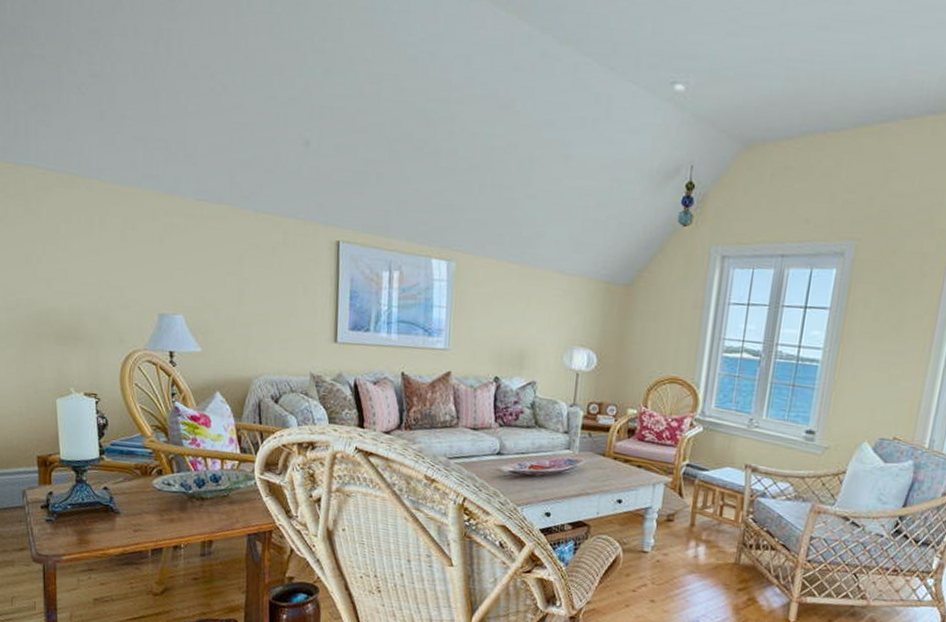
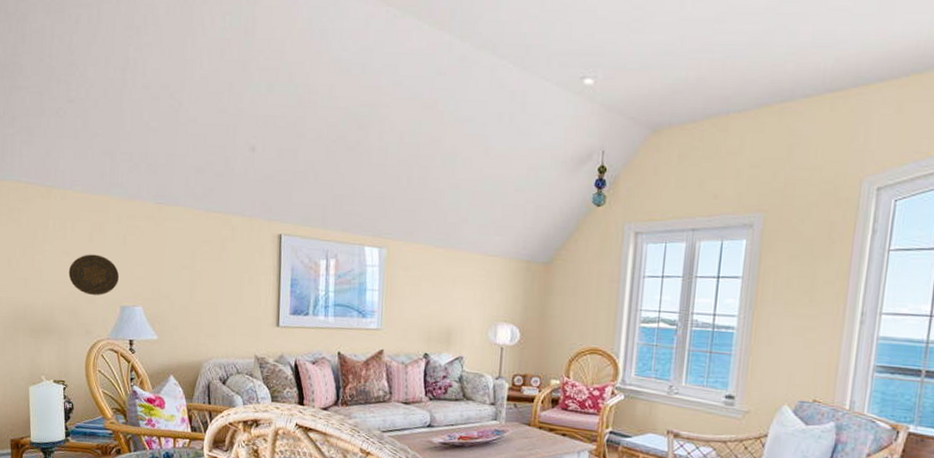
decorative plate: none [97,253,156,301] -> present [68,254,119,296]

